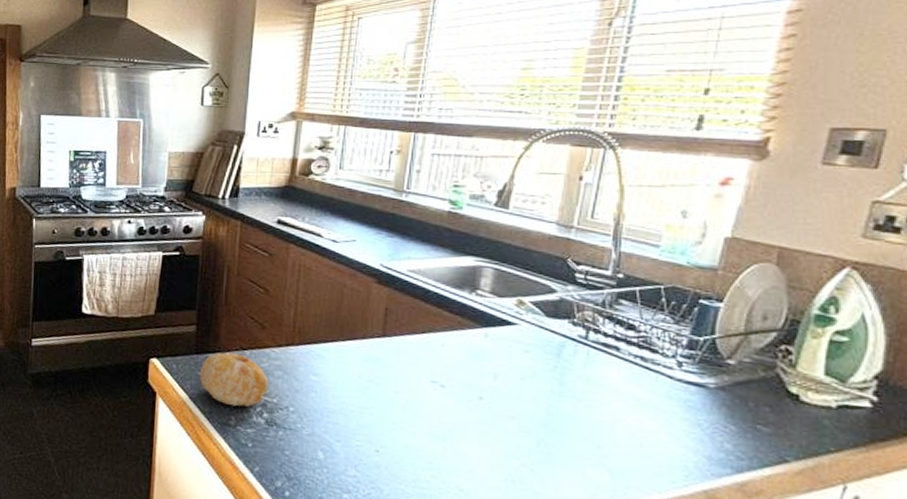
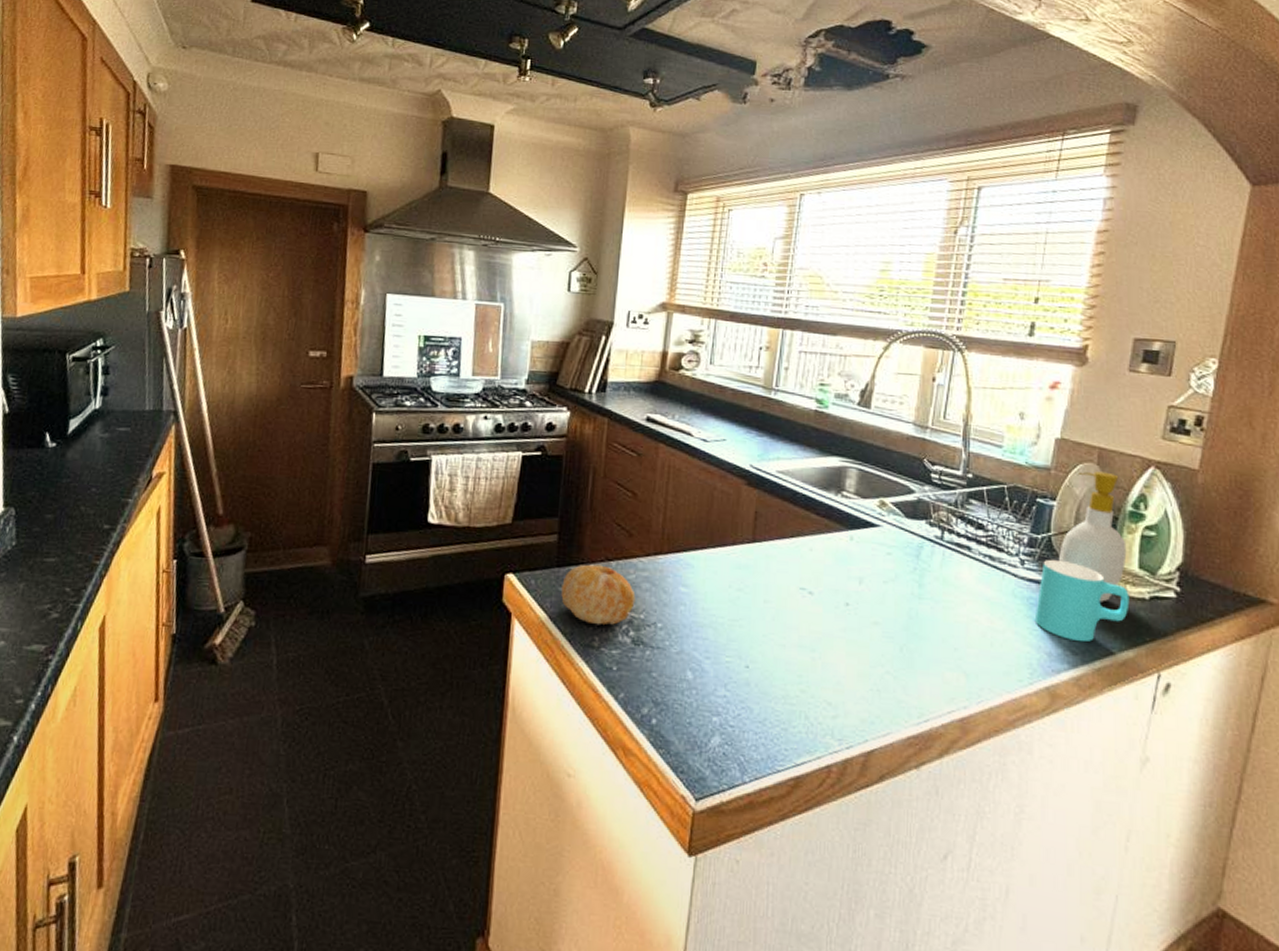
cup: none [692,362,811,448] -> present [1034,559,1130,642]
soap bottle: none [725,272,810,409] -> present [1059,471,1127,602]

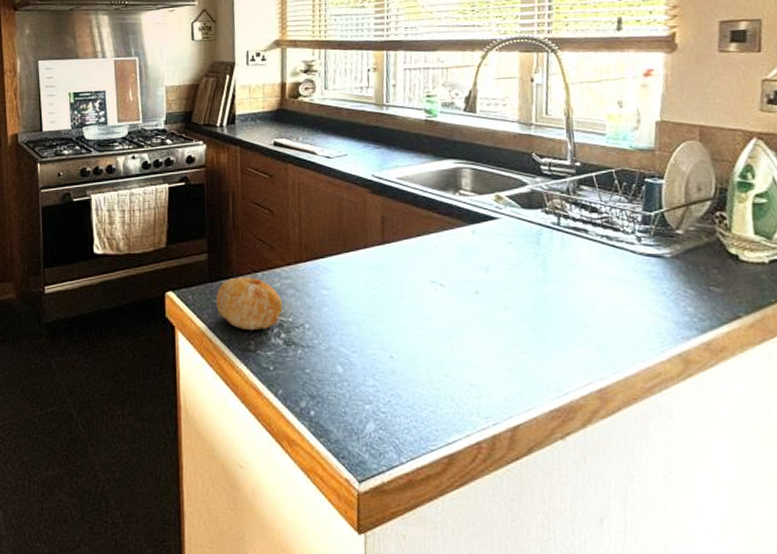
cup: present [1034,559,1130,642] -> none [657,233,750,309]
soap bottle: present [1059,471,1127,602] -> none [674,147,741,270]

